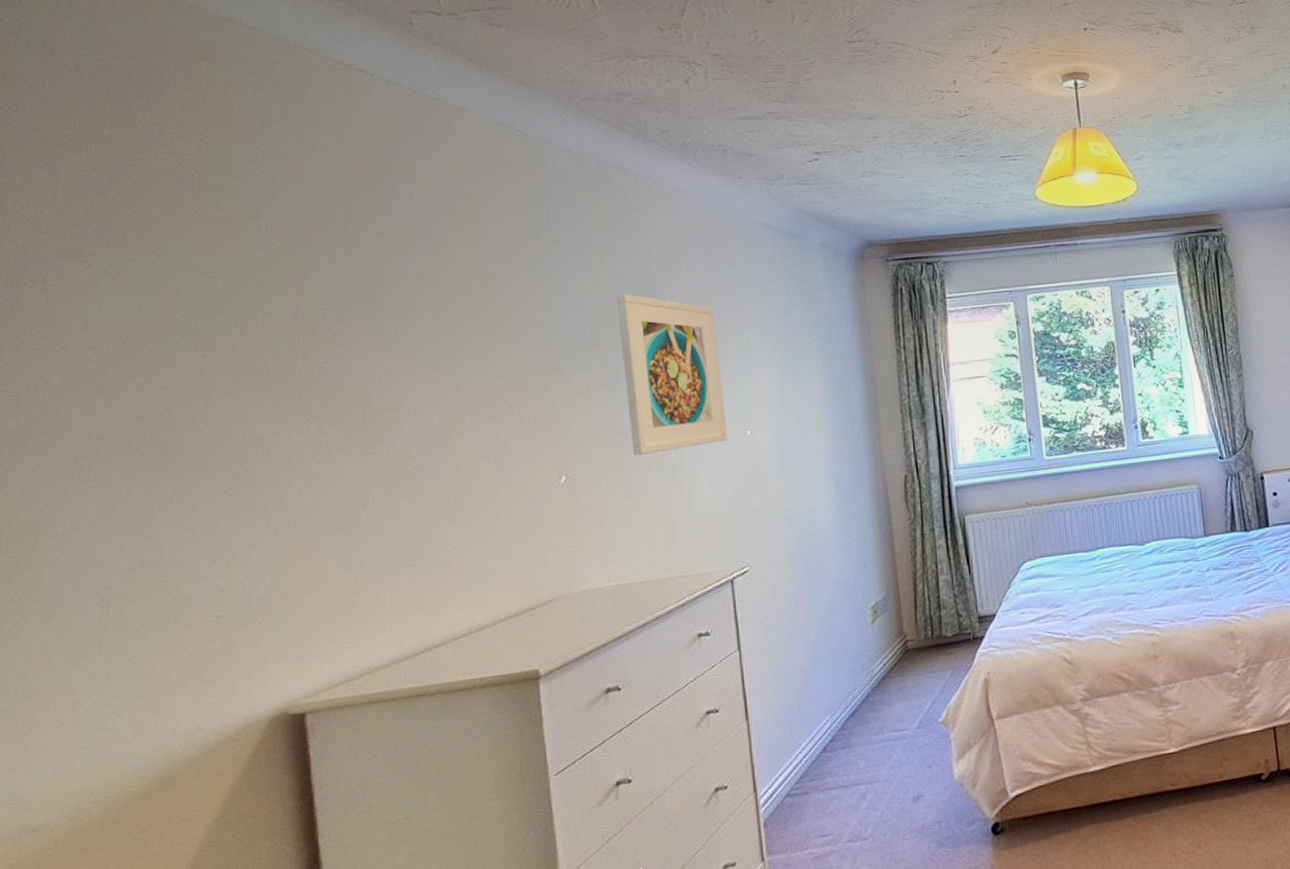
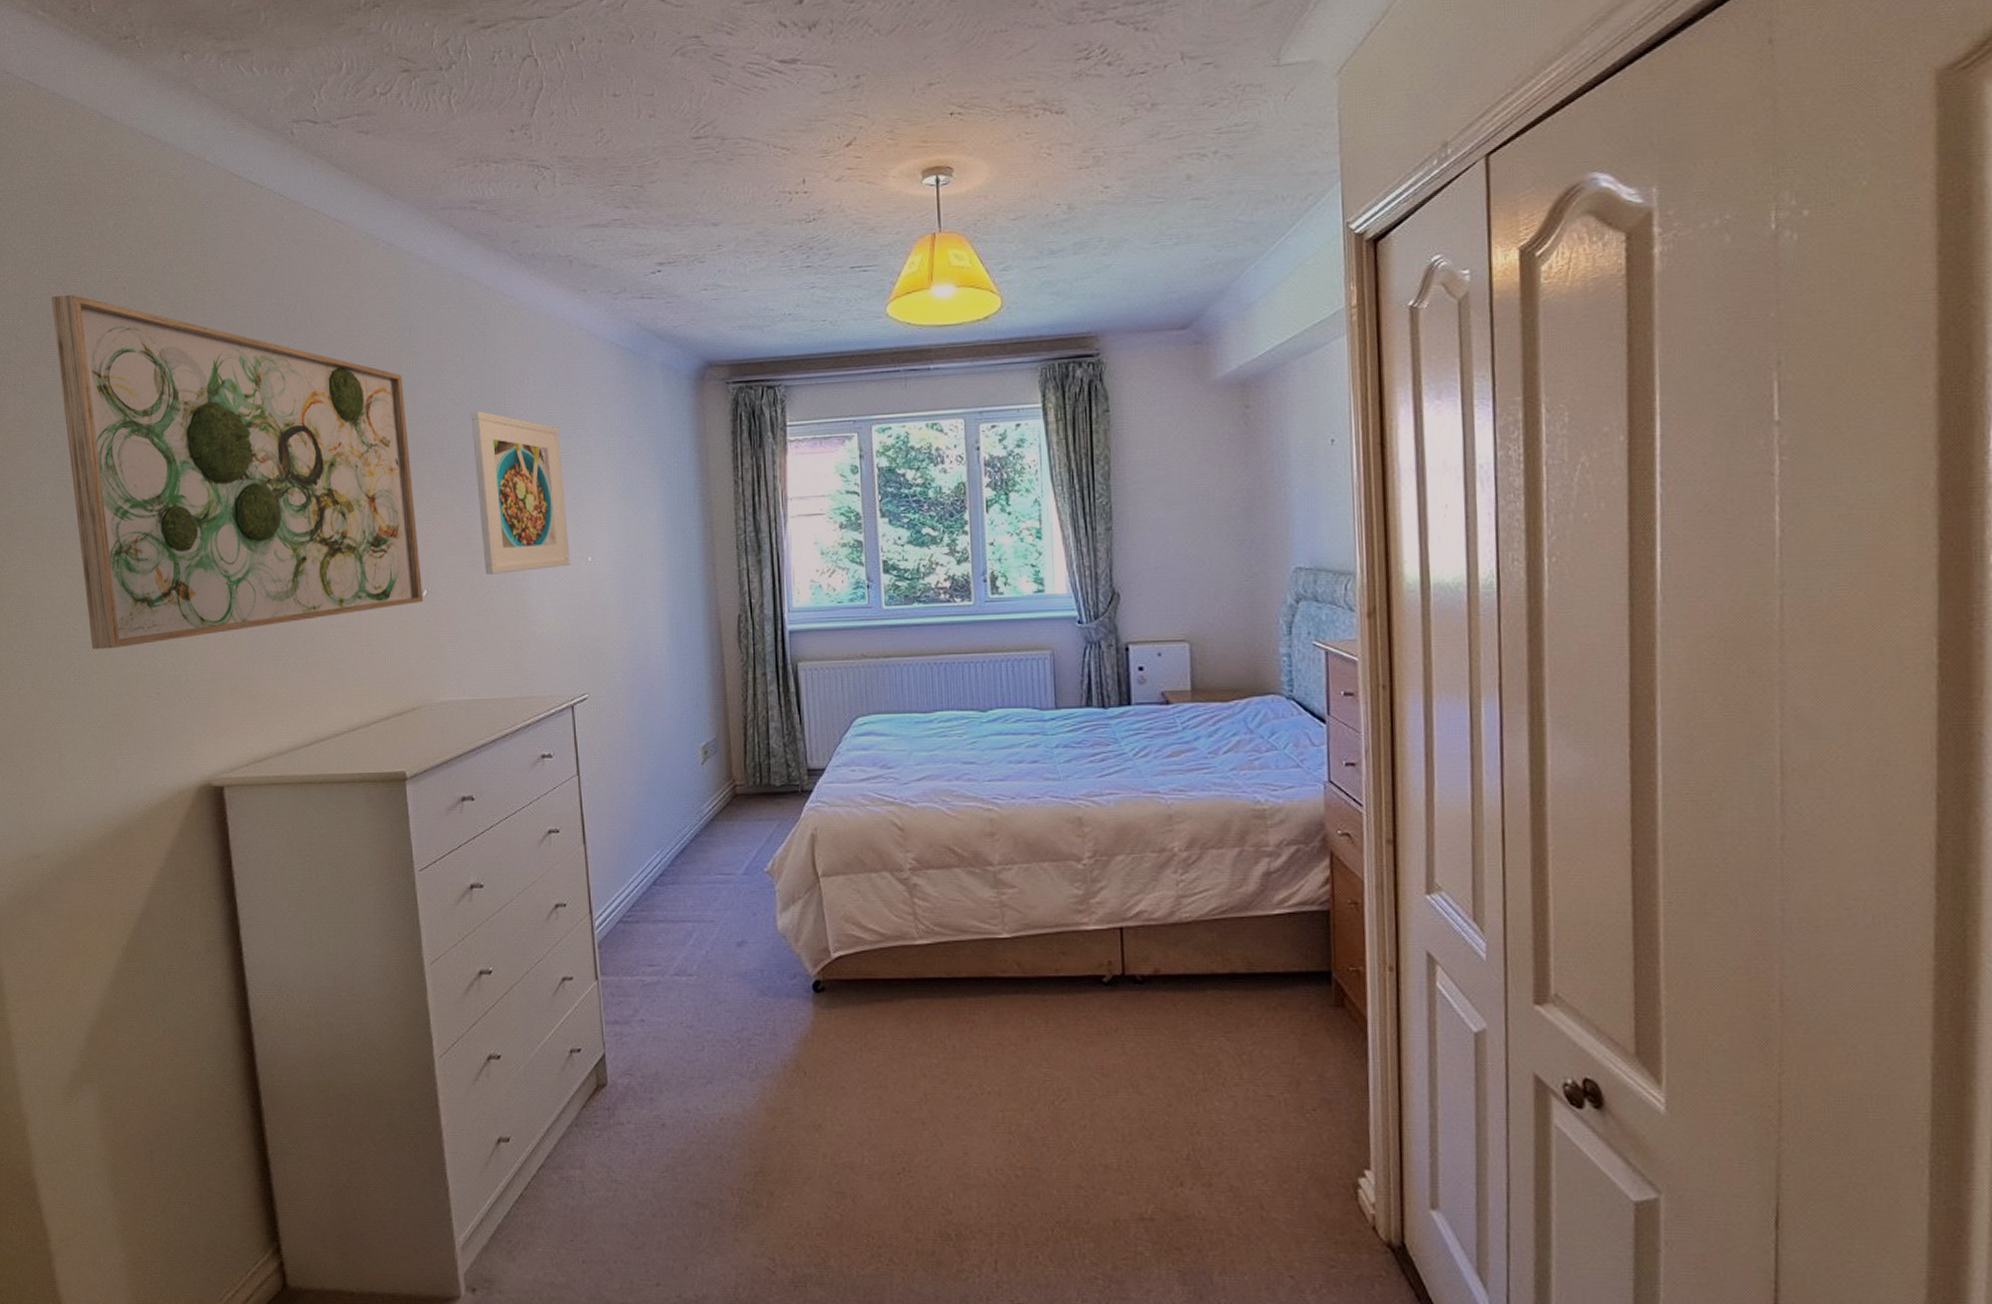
wall art: none [90,182,560,575] -> present [51,294,423,650]

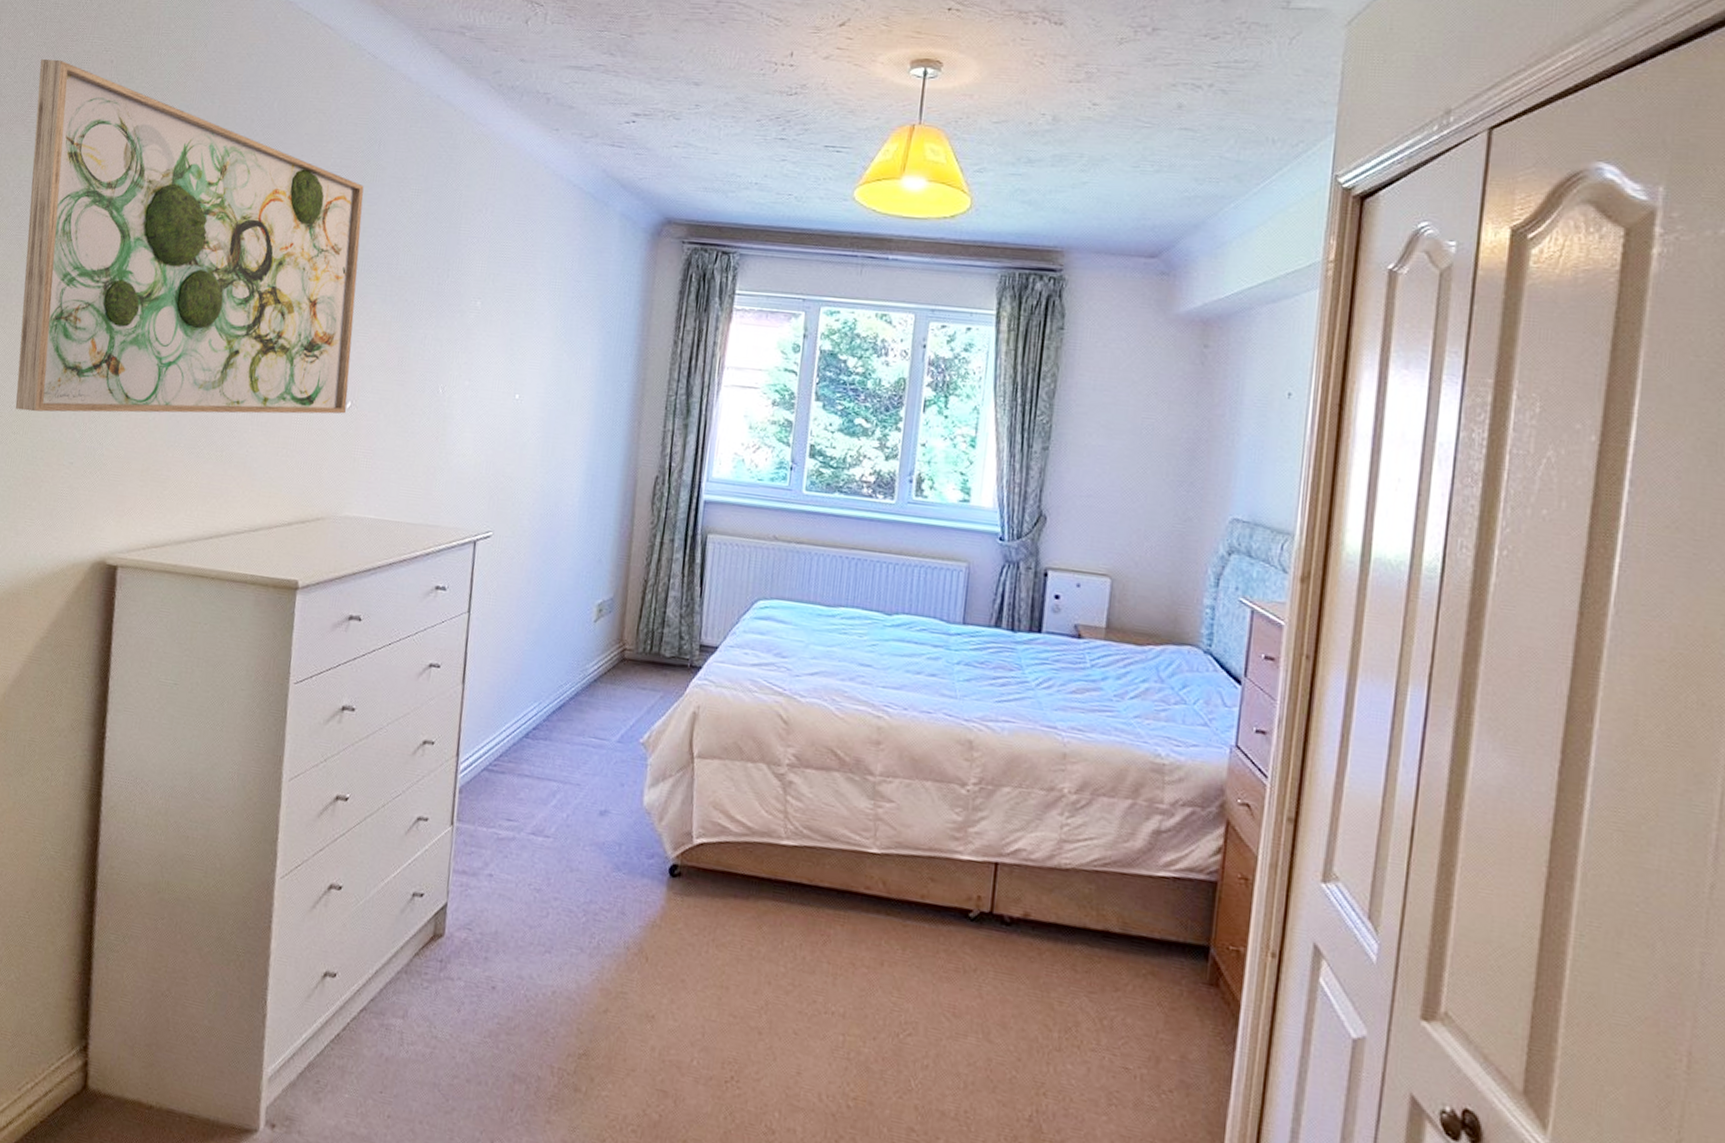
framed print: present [471,411,570,574] -> none [411,232,509,401]

